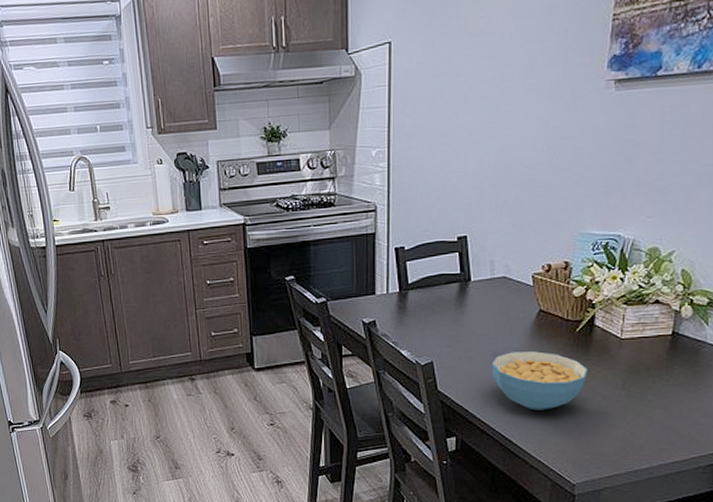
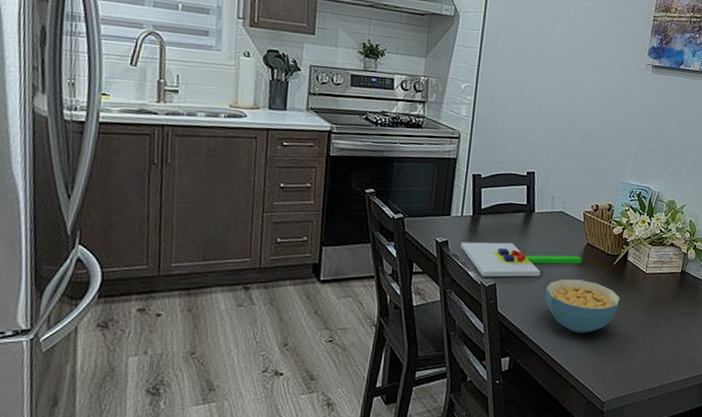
chopping board: none [390,317,534,355] -> present [460,242,582,277]

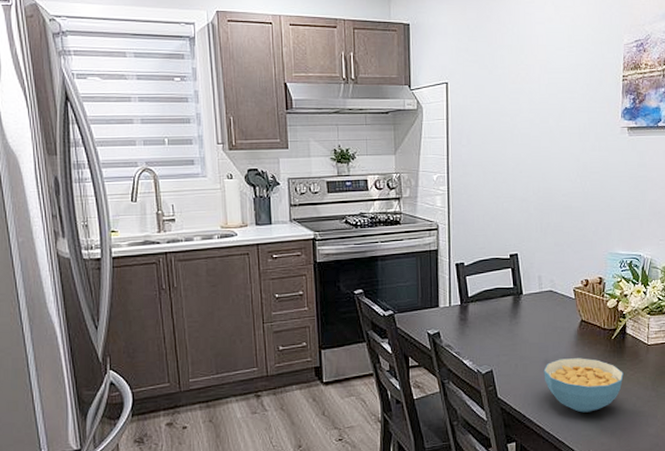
chopping board: present [460,242,582,277] -> none [453,328,578,364]

